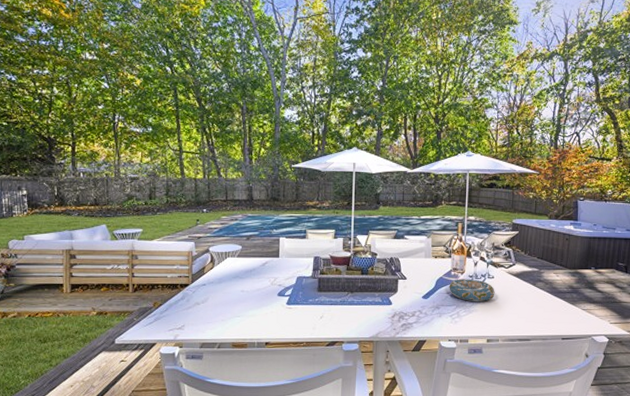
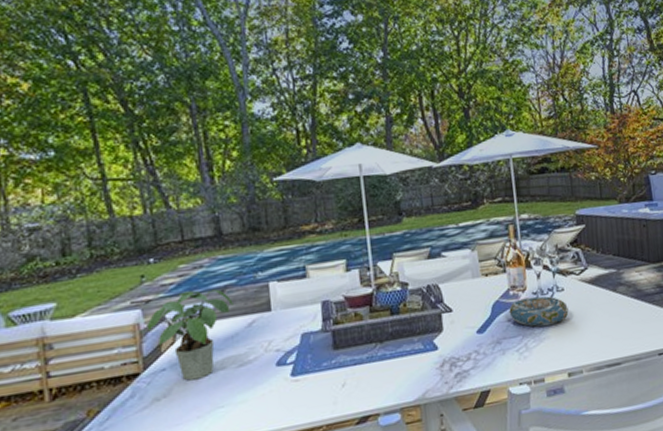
potted plant: none [197,235,254,295] -> present [146,289,233,381]

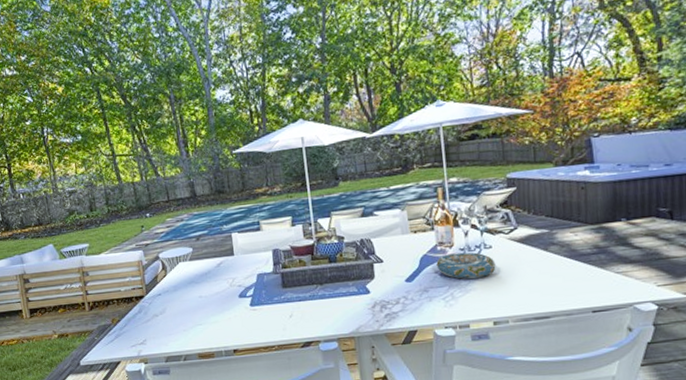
potted plant: present [146,289,233,381] -> none [147,237,206,304]

